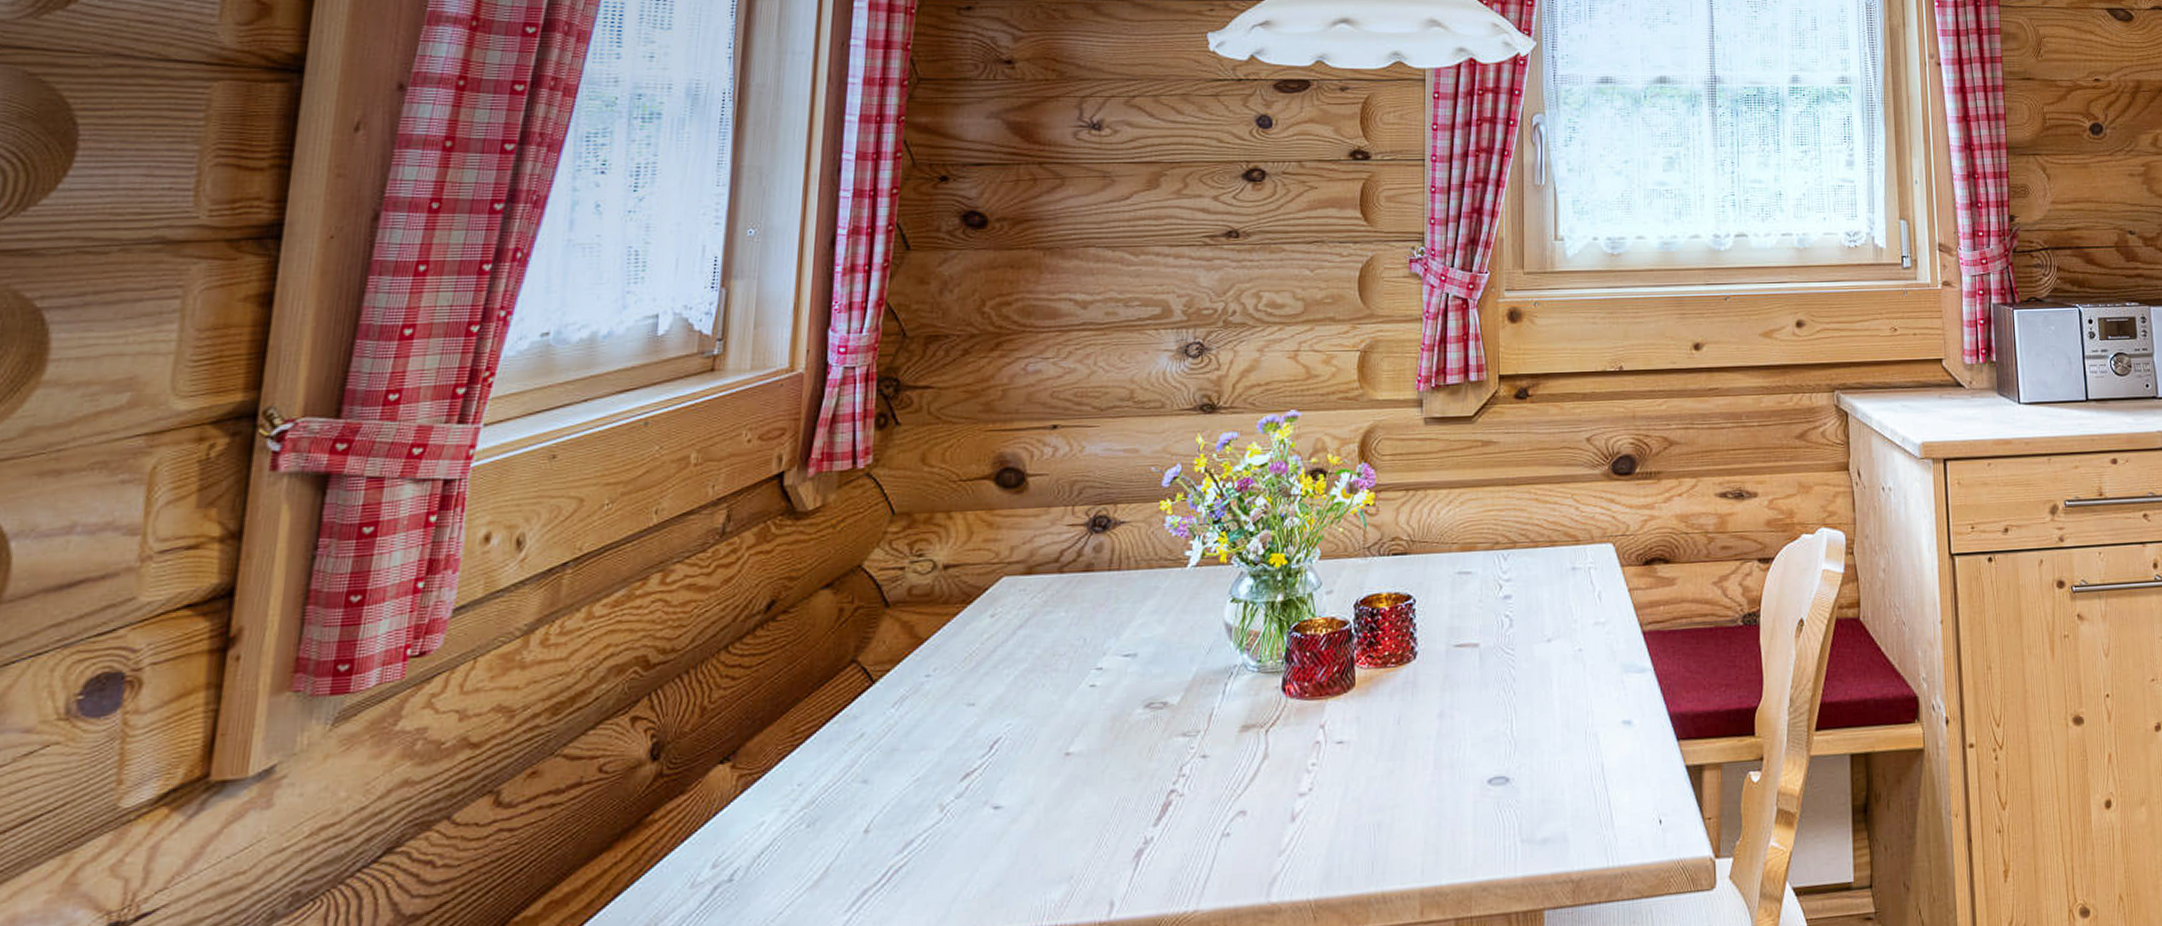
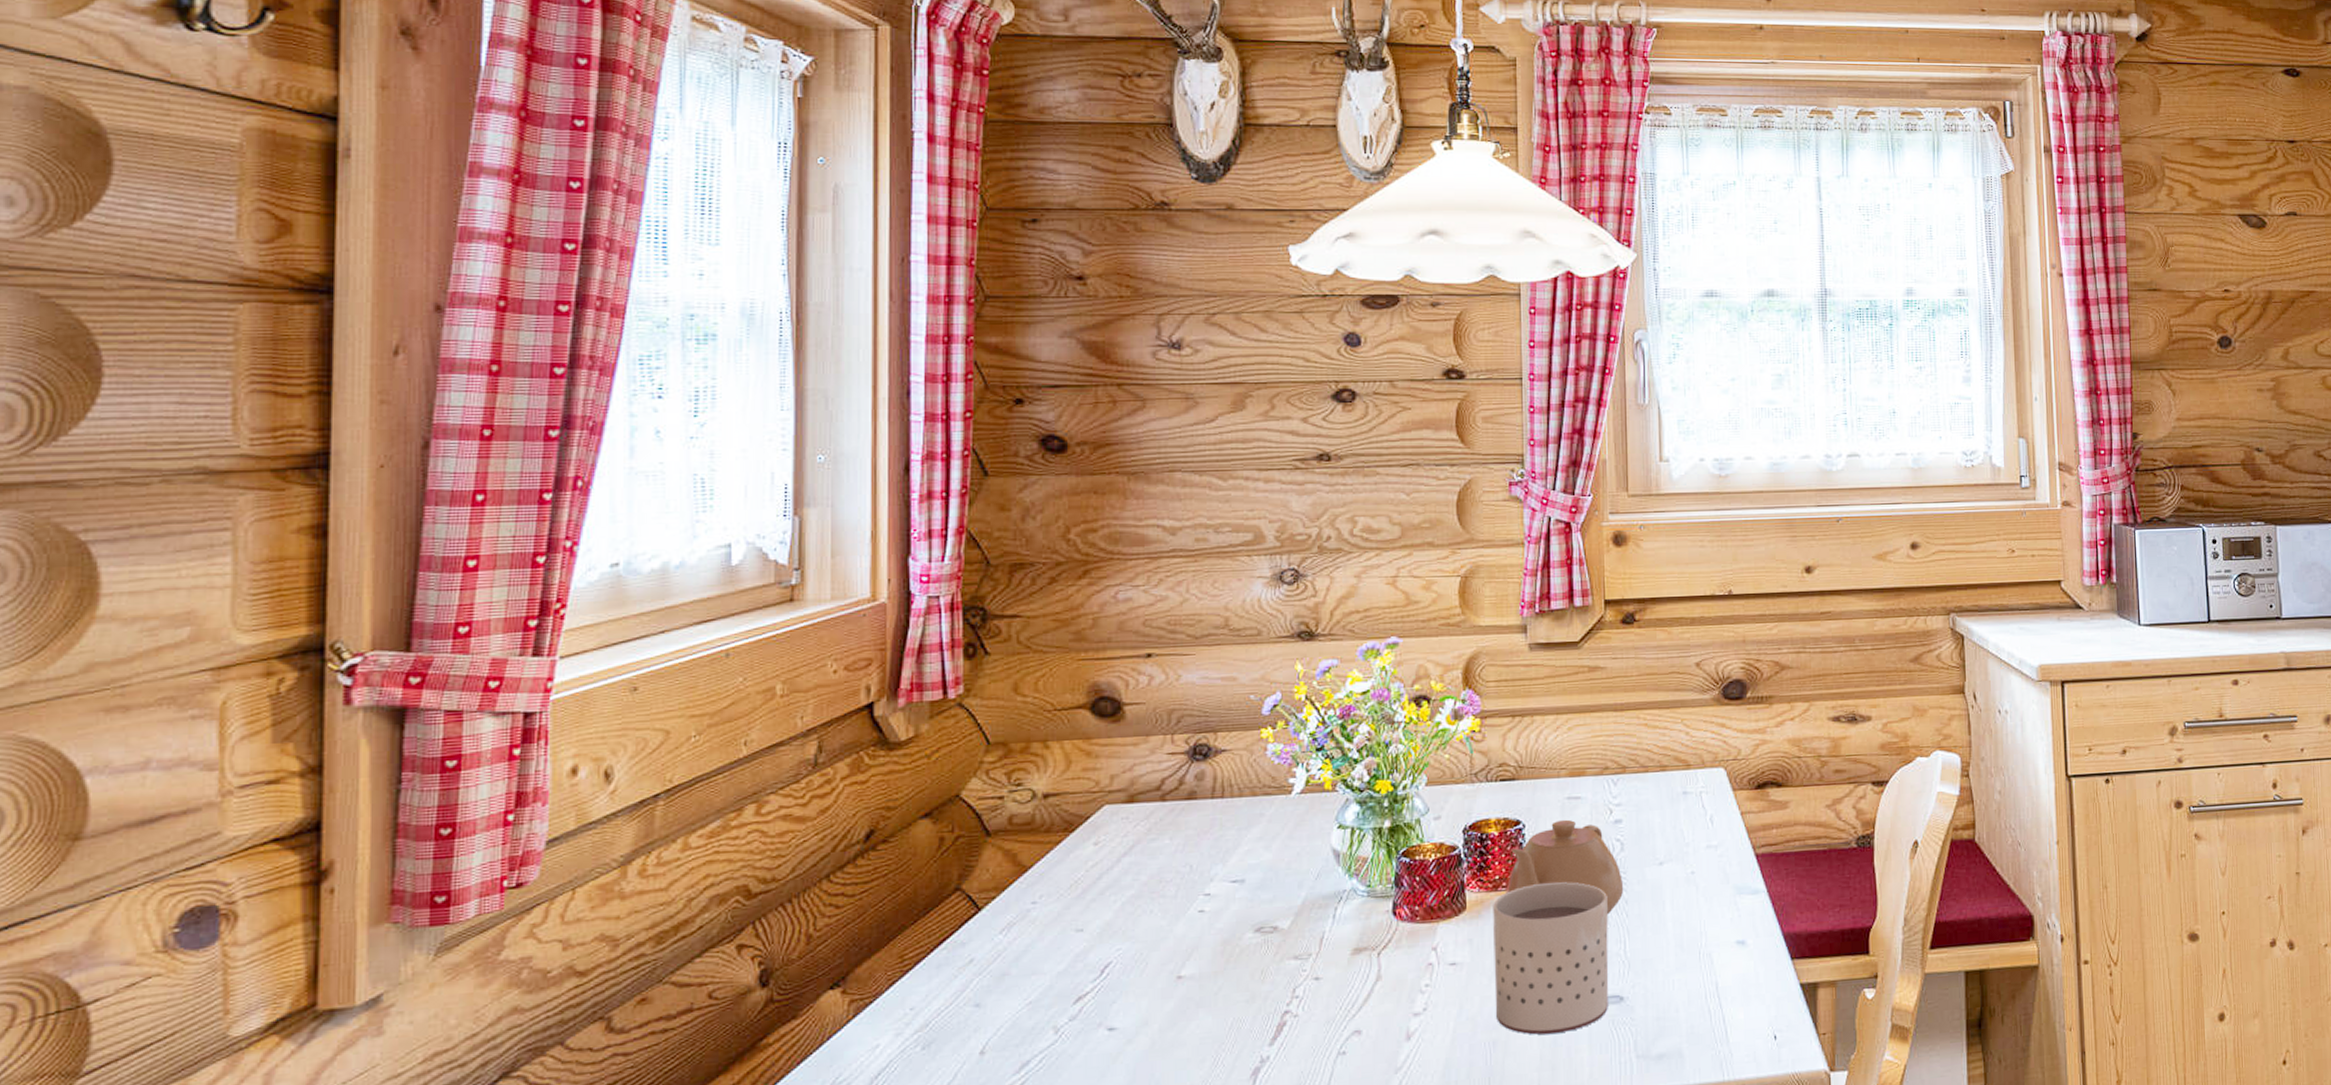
mug: none [1381,658,1495,817] -> present [1493,881,1609,1035]
teapot: none [1395,594,1512,693] -> present [1506,819,1624,915]

